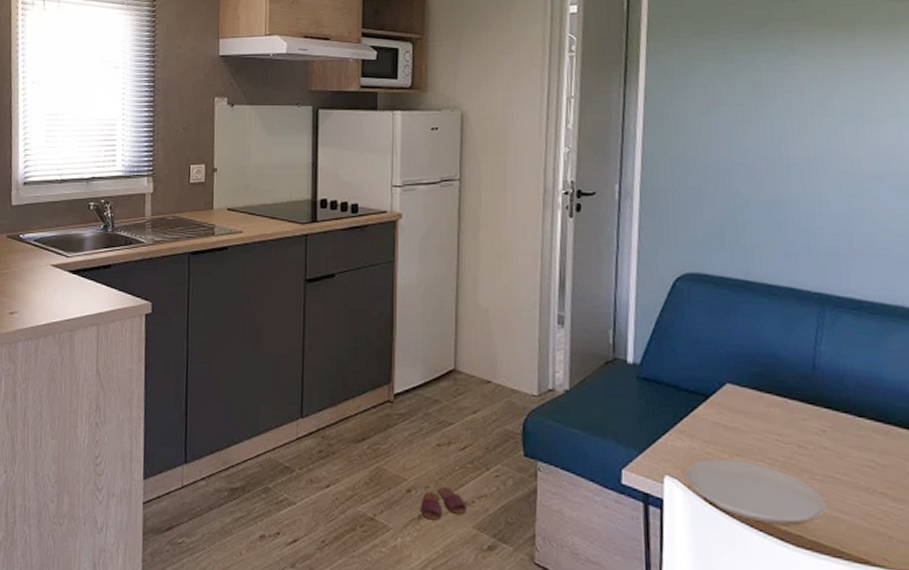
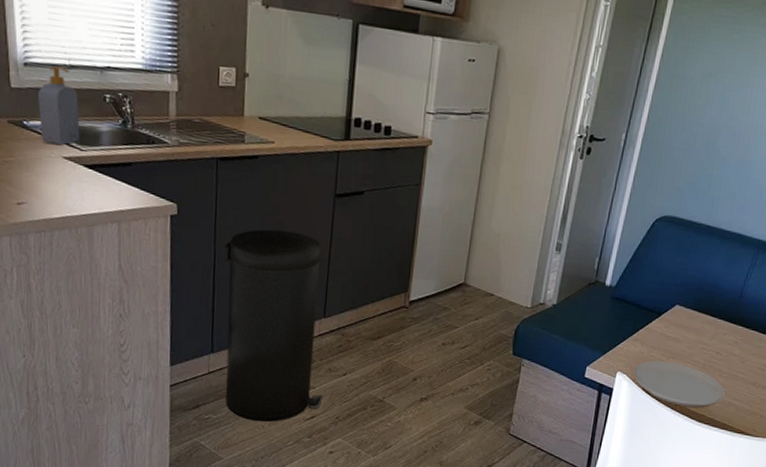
soap bottle: none [33,182,67,254] -> present [38,66,80,146]
pedal bin: none [195,322,306,547] -> present [223,229,323,422]
slippers: present [420,486,467,521] -> none [423,376,462,402]

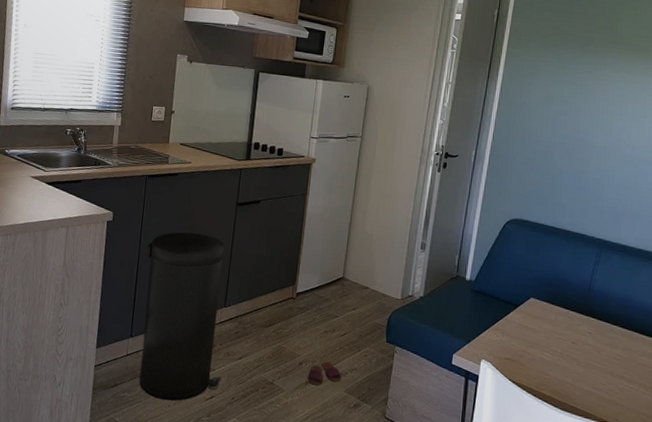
soap bottle: present [38,66,80,146] -> none [16,109,47,168]
slippers: none [423,376,462,402] -> present [307,361,342,386]
plate: present [632,360,726,408] -> none [495,349,585,396]

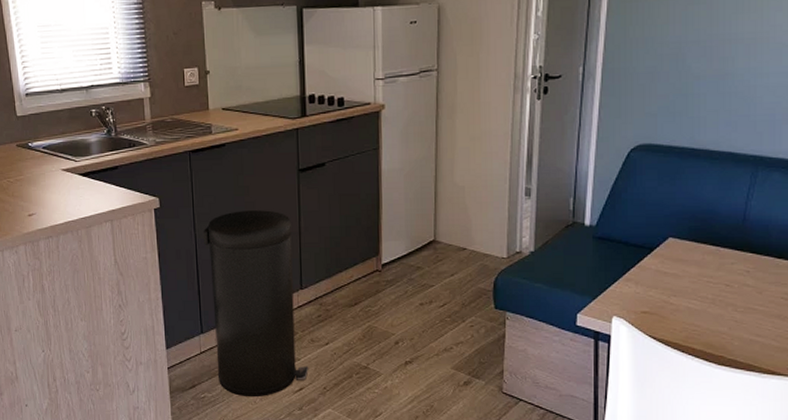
slippers: present [307,361,342,386] -> none [407,337,446,365]

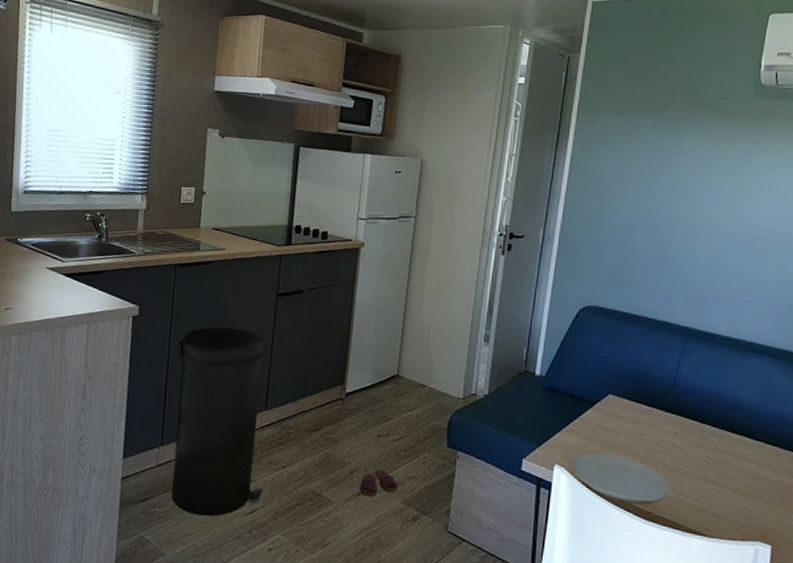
slippers: none [407,337,446,365] -> present [360,469,398,497]
plate: none [630,301,745,349] -> present [570,452,672,504]

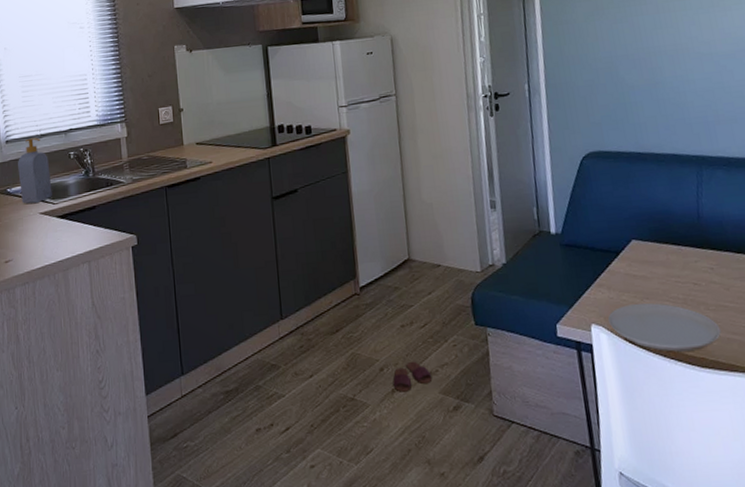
soap bottle: none [30,193,64,258] -> present [18,137,52,204]
pedal bin: present [171,327,264,516] -> none [180,240,295,442]

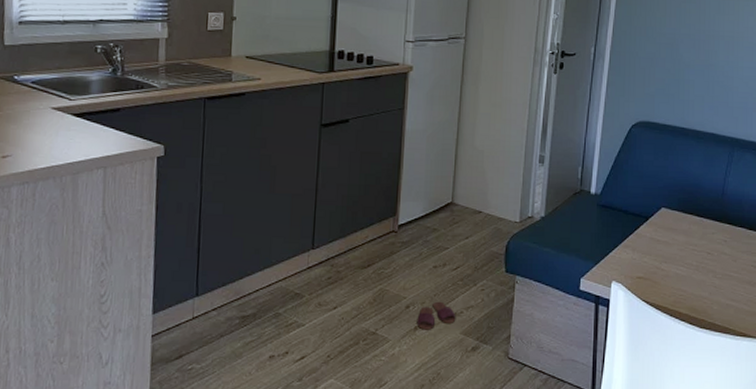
soap bottle: present [18,137,52,204] -> none [30,23,71,97]
plate: present [607,303,721,352] -> none [627,267,722,312]

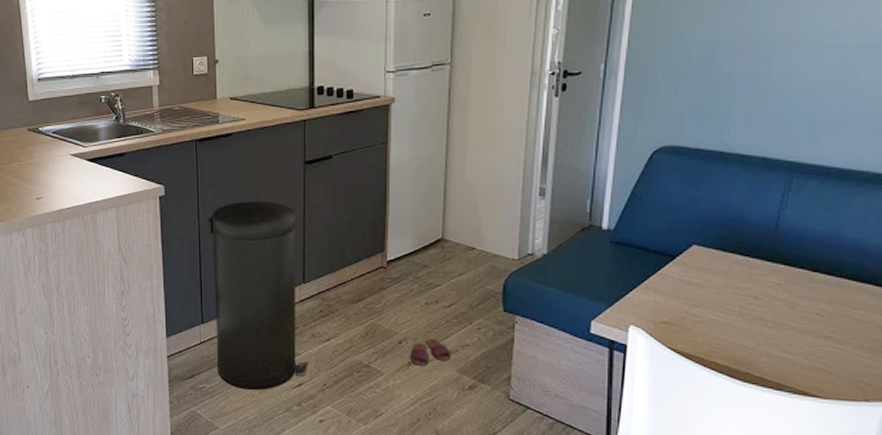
pedal bin: none [209,163,313,367] -> present [206,201,309,390]

